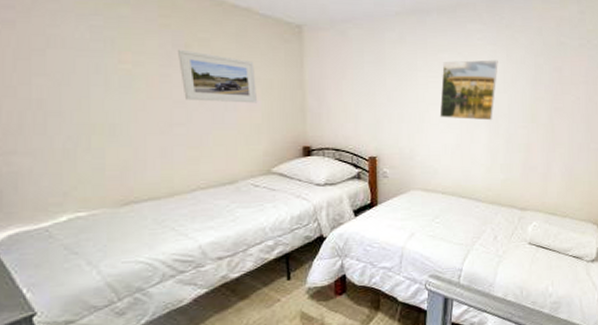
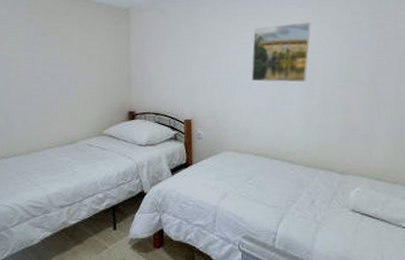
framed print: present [178,49,257,104] -> none [38,36,93,77]

